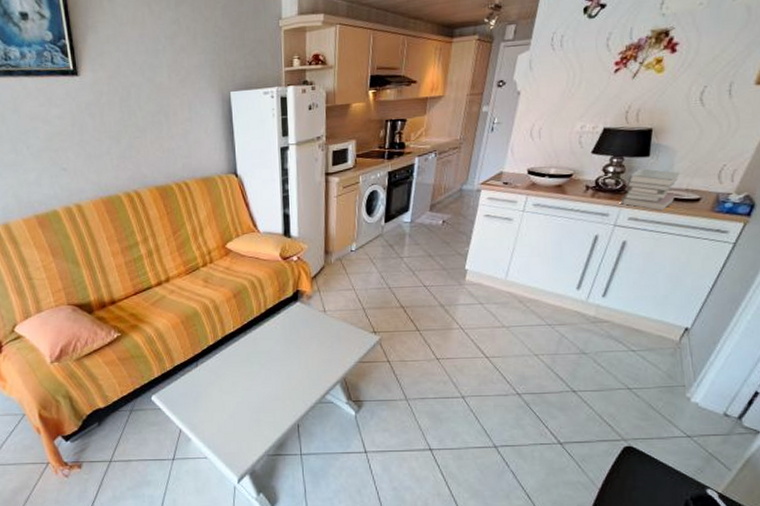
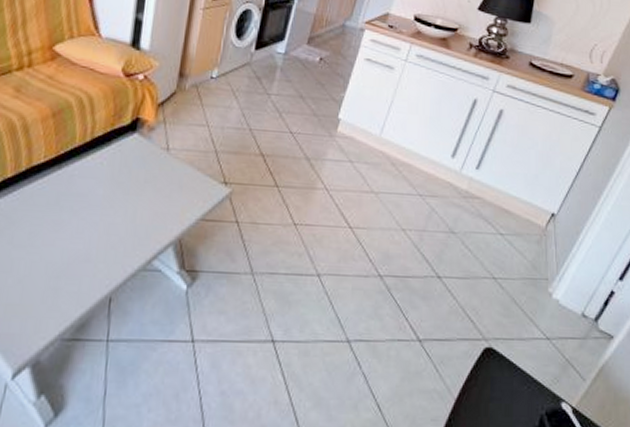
books: present [620,168,680,211] -> none [501,34,556,83]

